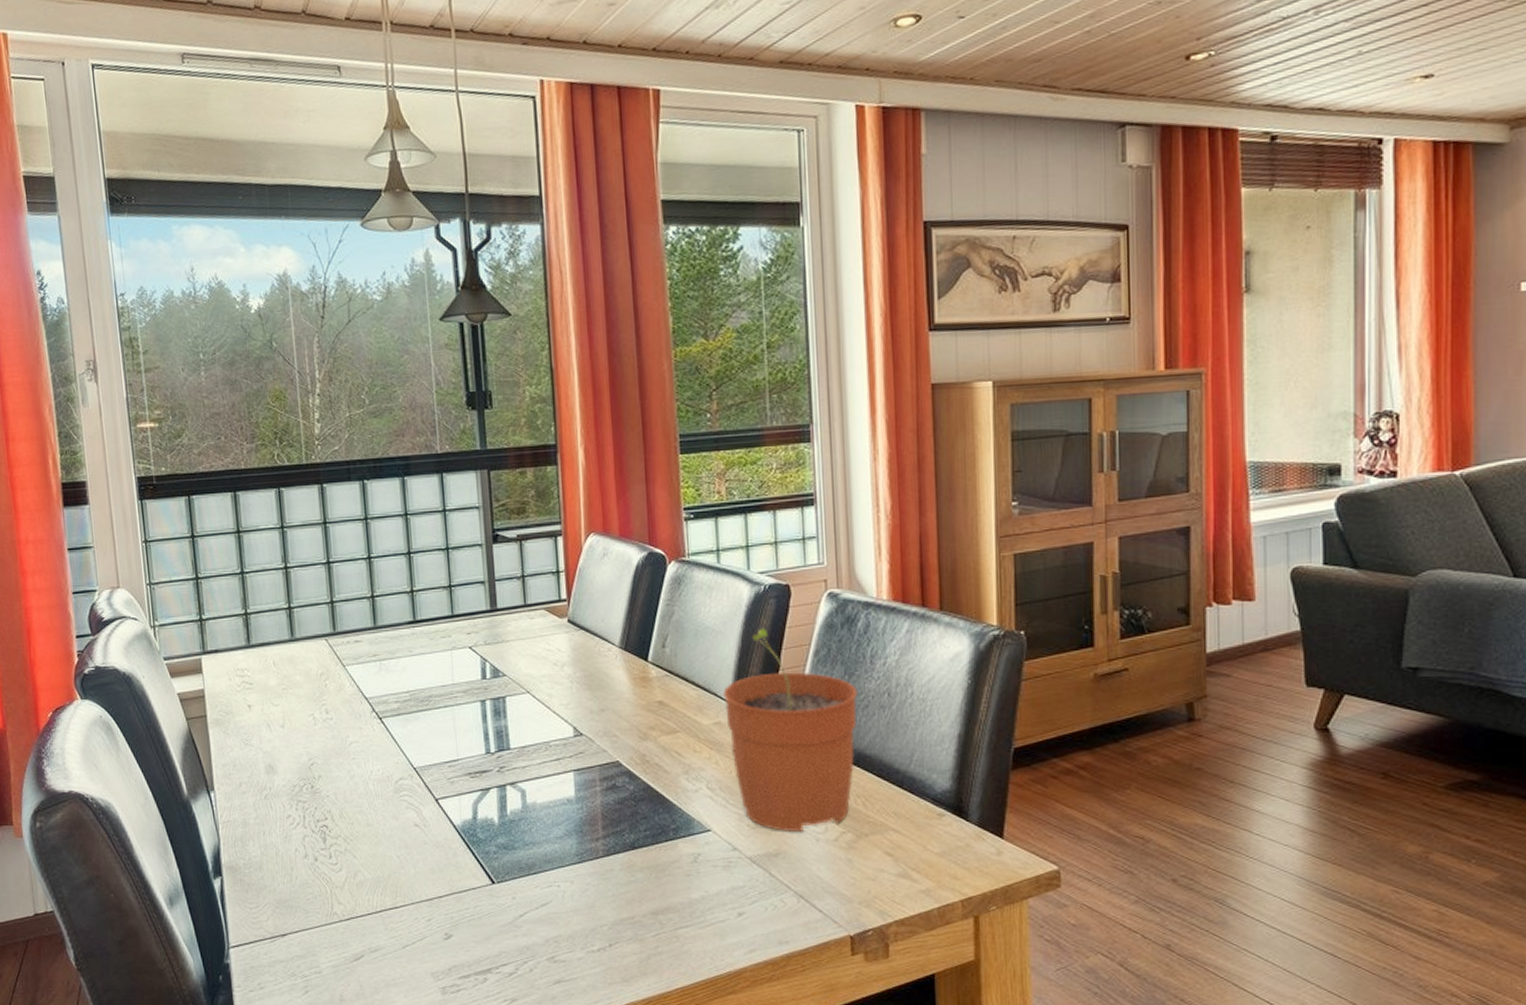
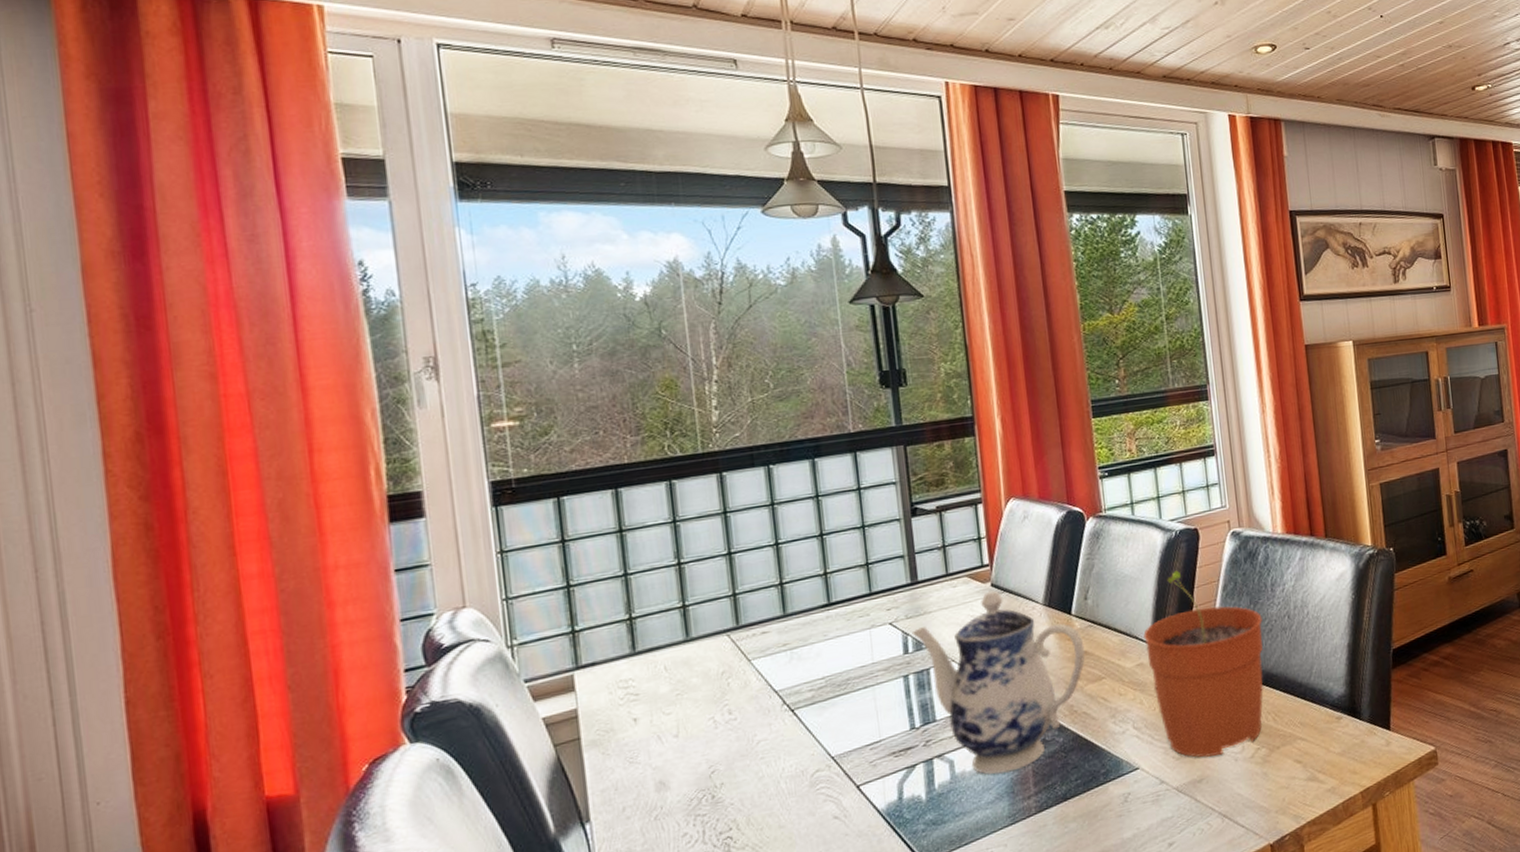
teapot: none [489,627,661,811] -> present [911,590,1085,775]

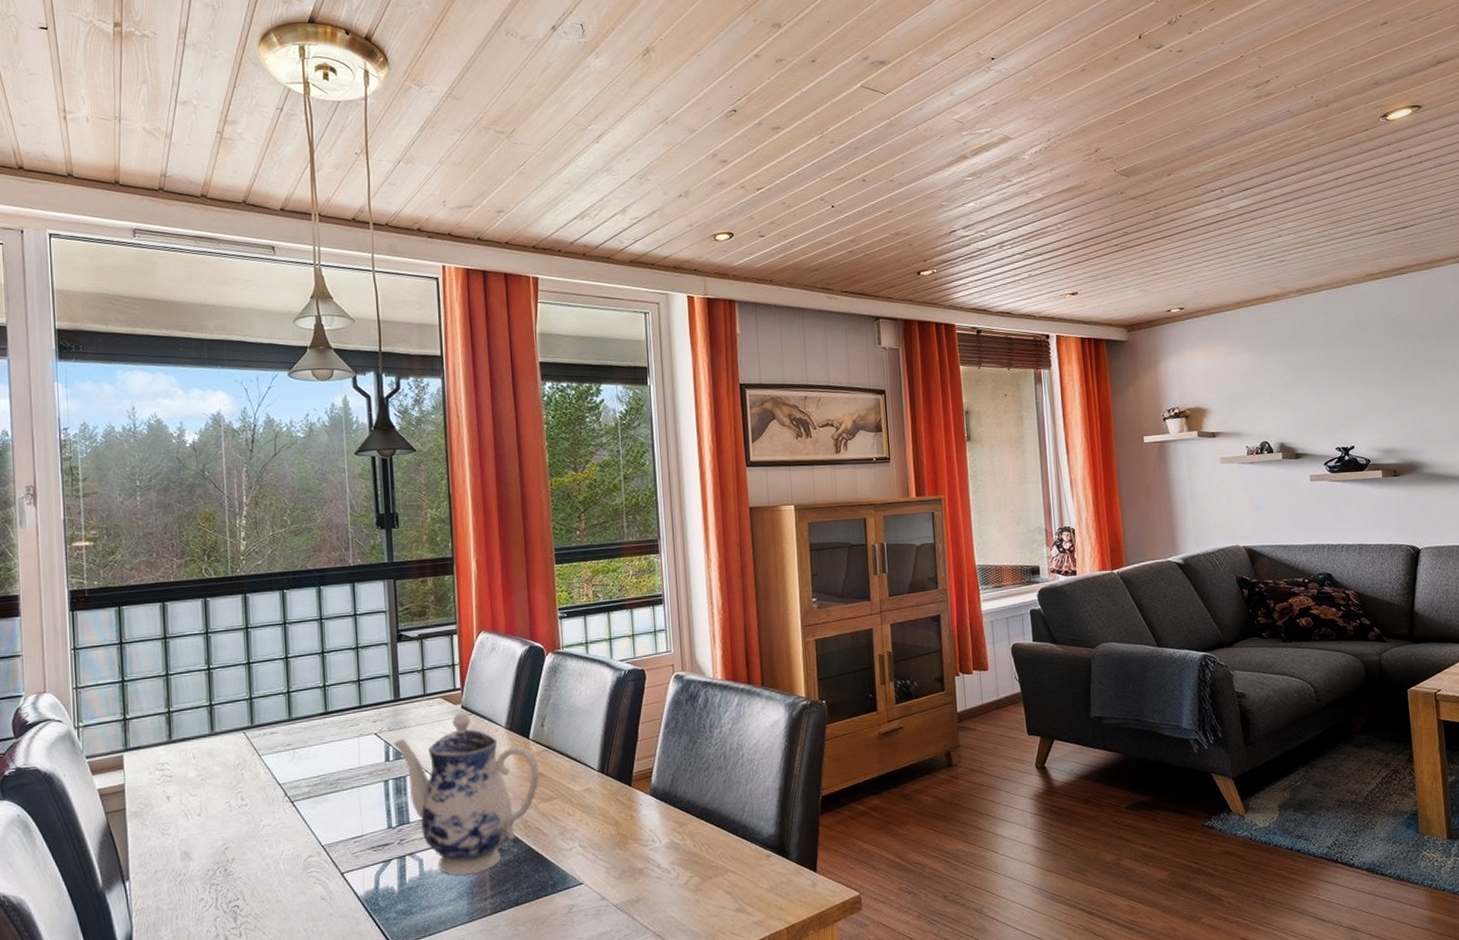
plant pot: present [1143,570,1264,758] -> none [592,706,700,880]

